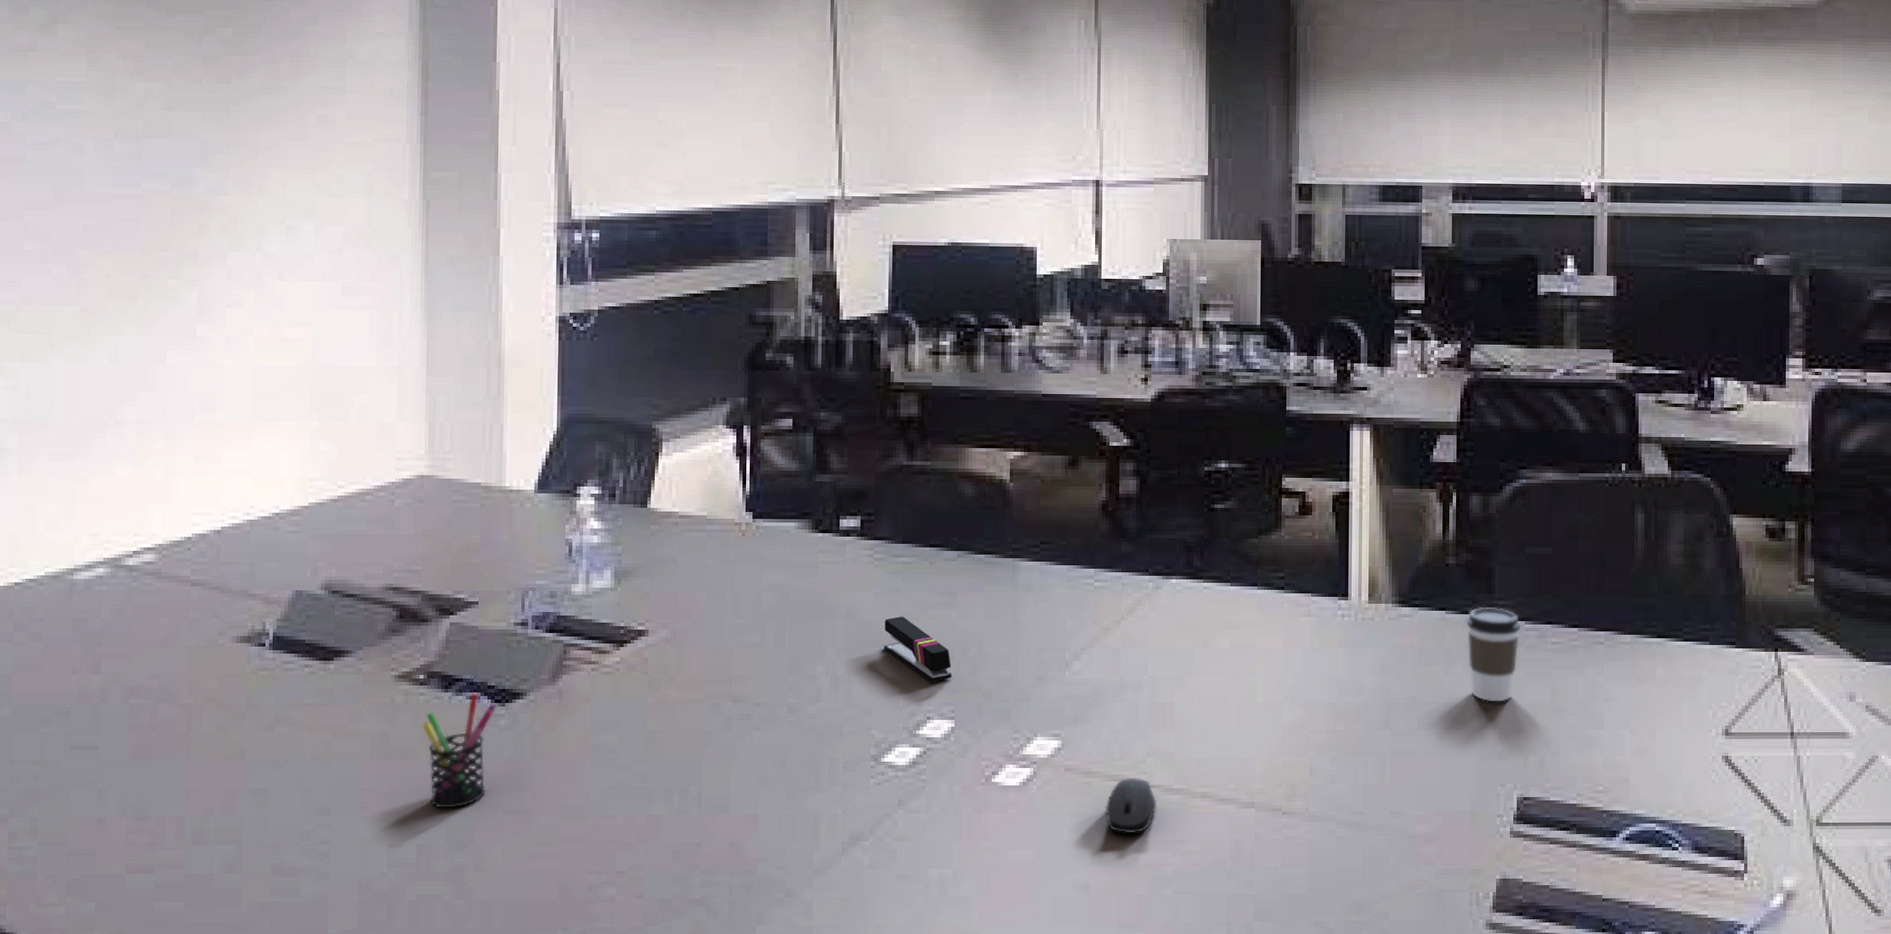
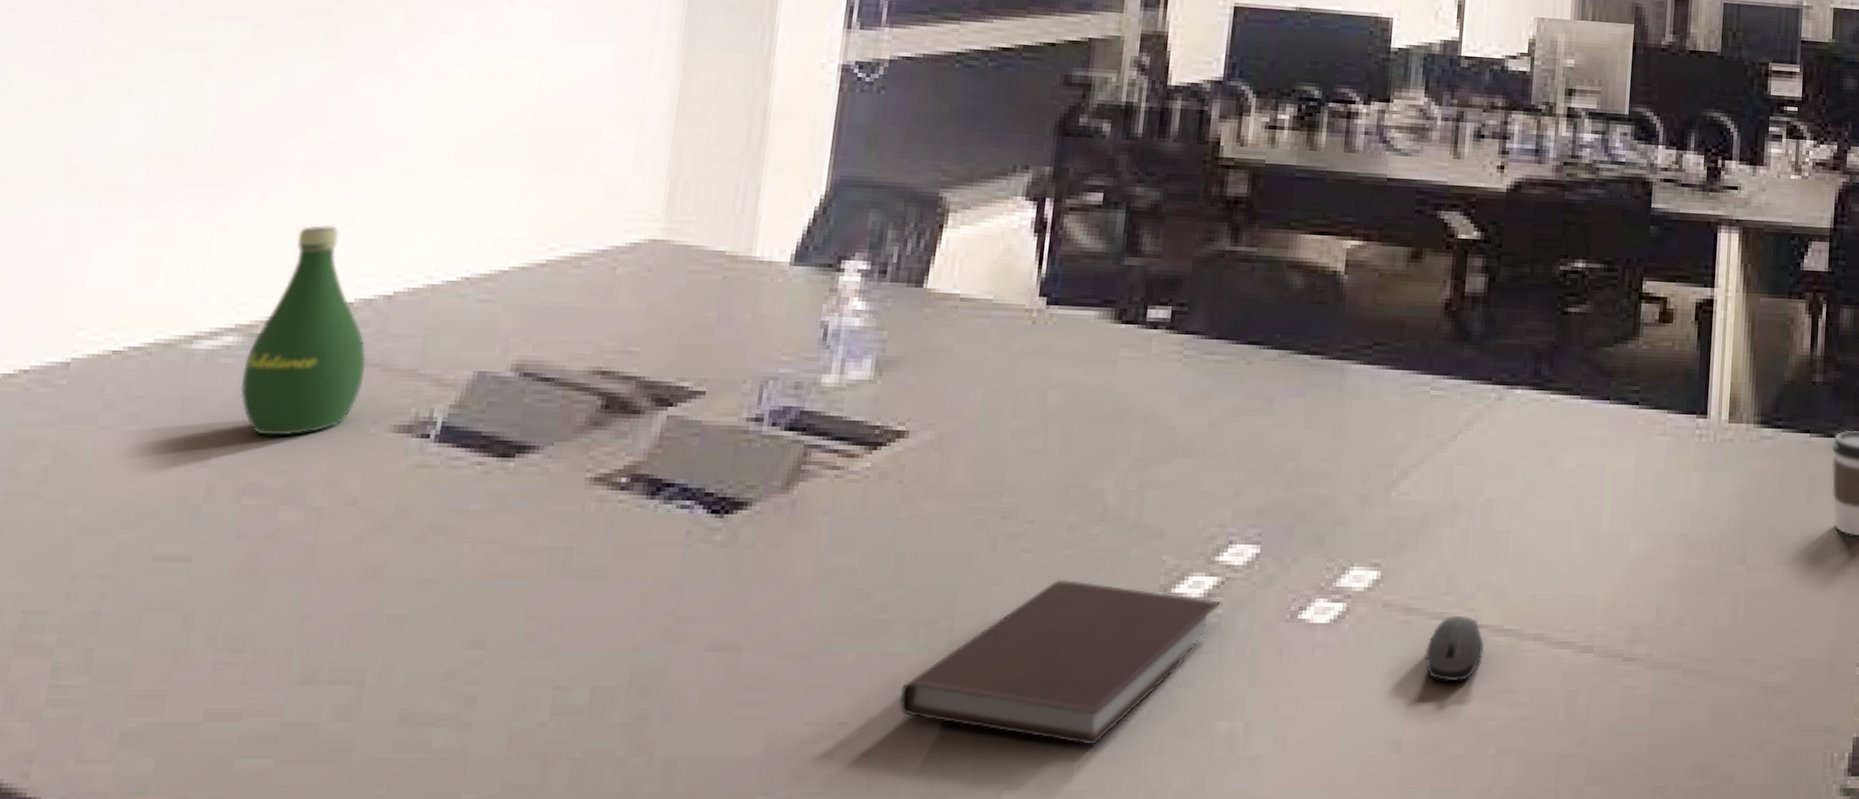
bottle: none [114,474,209,648] -> present [240,225,367,436]
pen holder: present [421,694,497,809] -> none [615,502,714,643]
notebook: none [663,753,925,889] -> present [899,580,1222,746]
stapler: present [884,616,952,682] -> none [1186,423,1263,500]

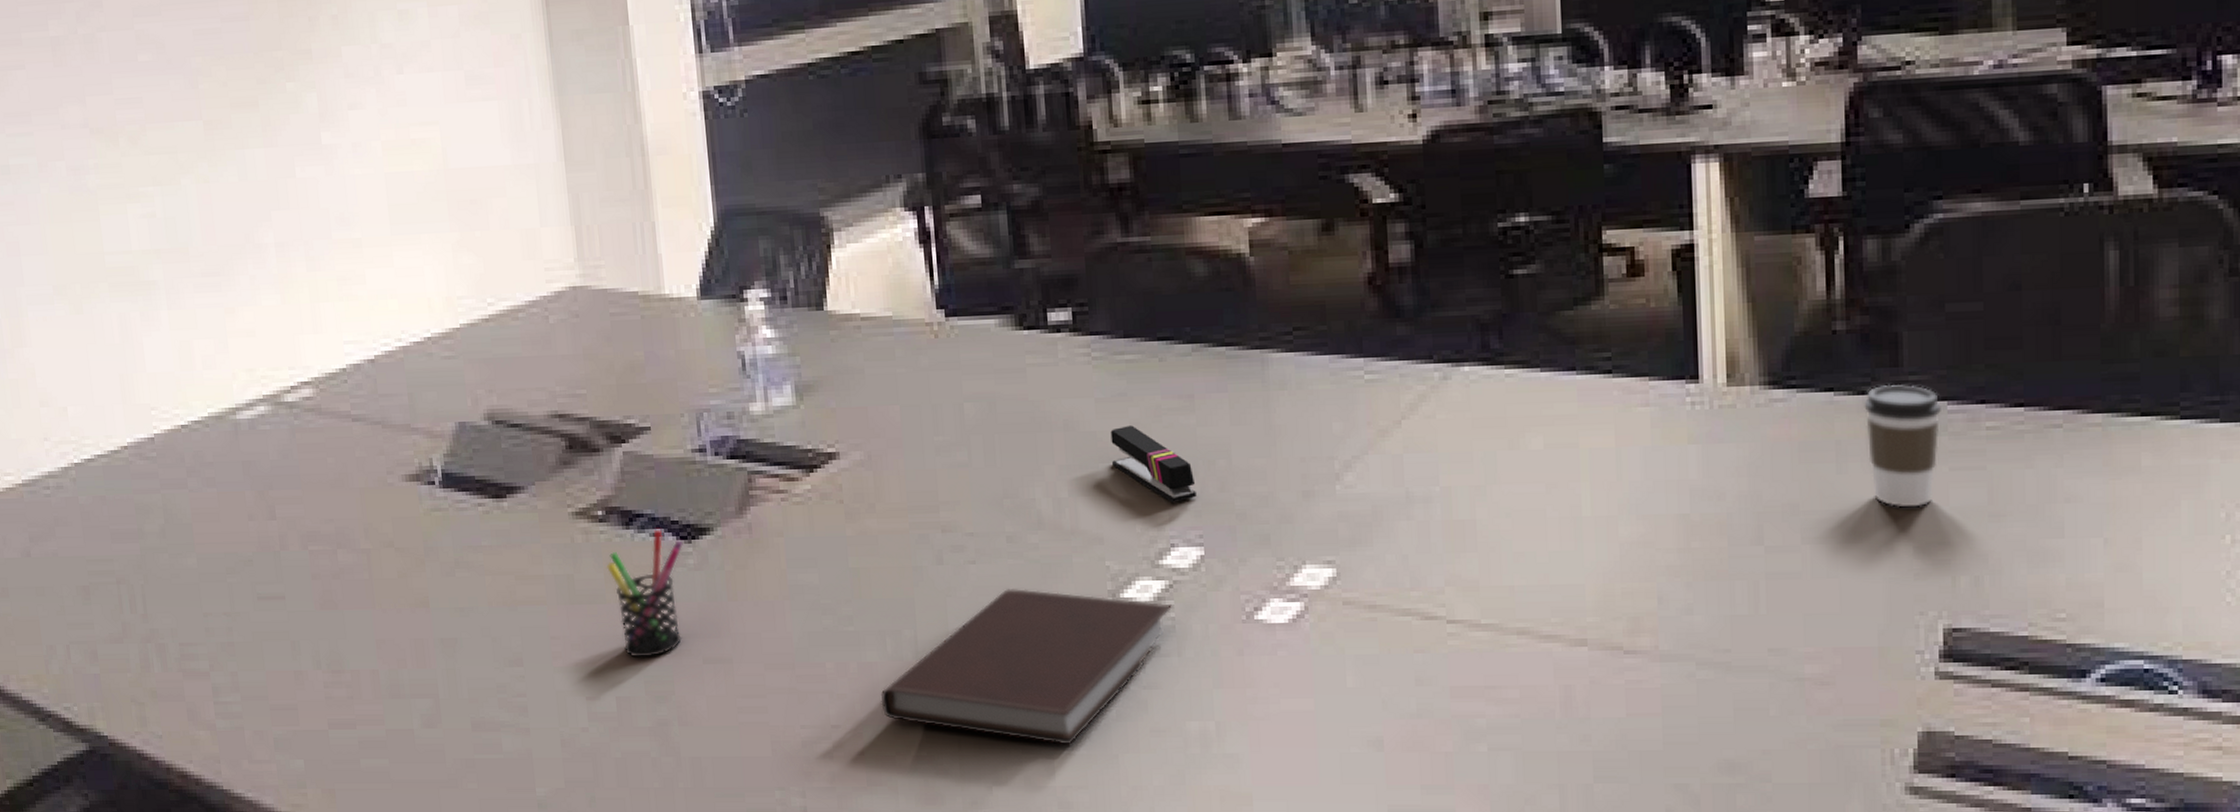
bottle: present [240,225,367,436] -> none [278,300,372,490]
pen holder: none [615,502,714,643] -> present [606,530,683,658]
stapler: none [1186,423,1263,500] -> present [1110,425,1197,502]
computer mouse: present [1424,615,1485,682] -> none [1396,610,1462,679]

